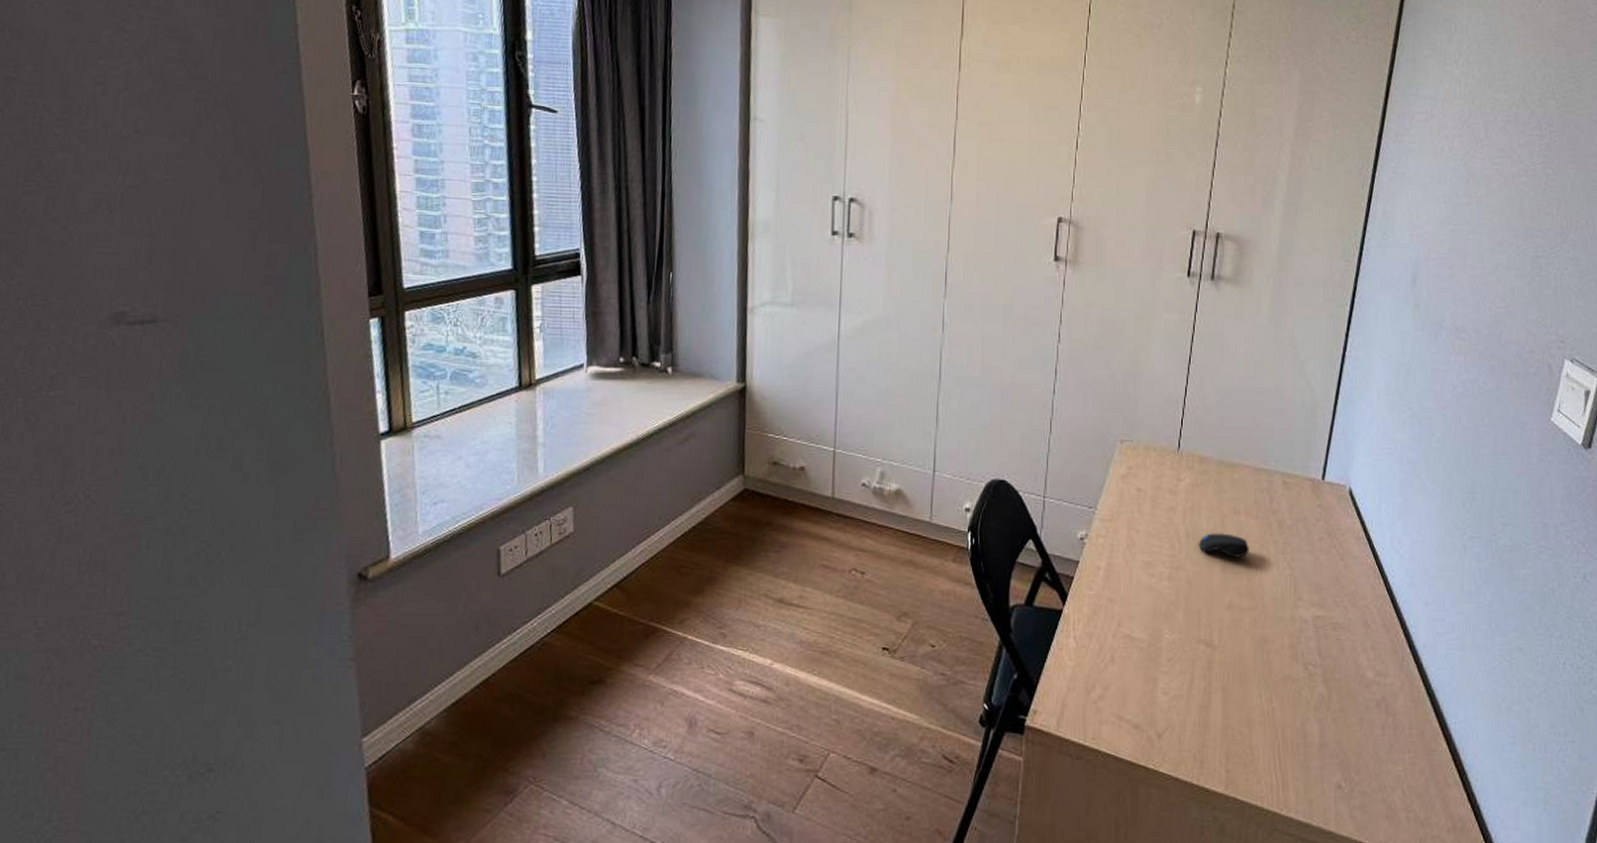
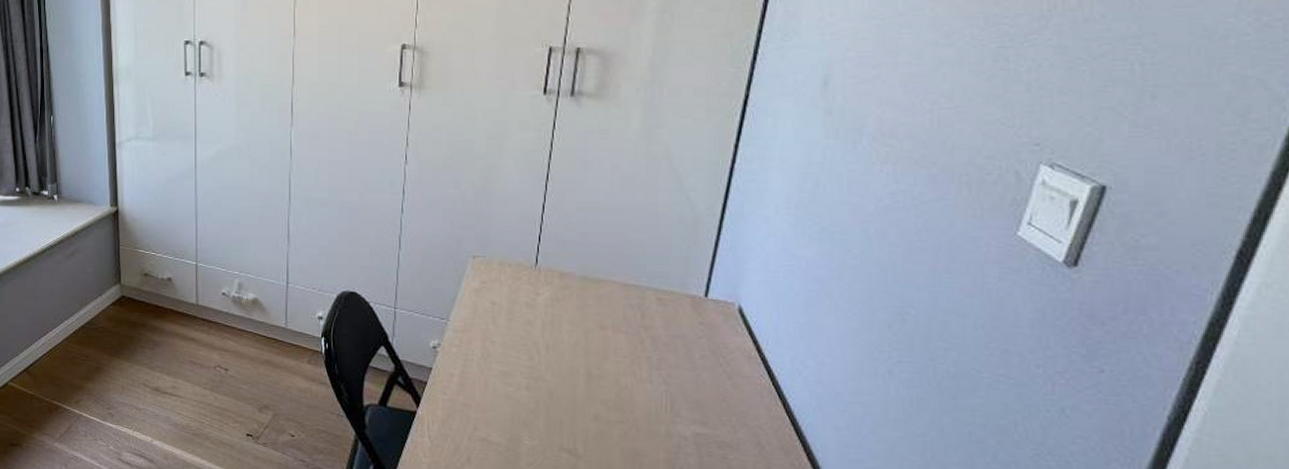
computer mouse: present [1198,533,1249,558] -> none [559,346,617,372]

